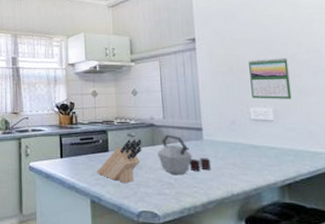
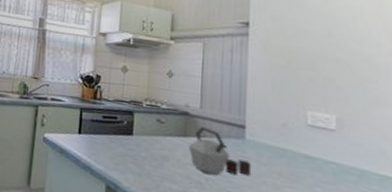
knife block: present [97,139,142,184] -> none [116,125,172,174]
calendar: present [248,58,292,99] -> none [312,55,362,108]

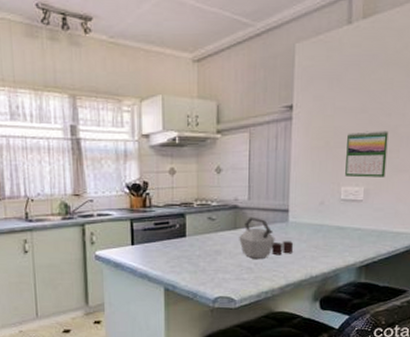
calendar: none [312,55,362,108] -> present [345,131,389,178]

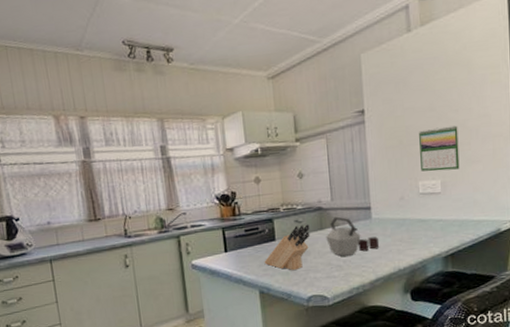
knife block: none [172,222,223,270] -> present [264,224,310,271]

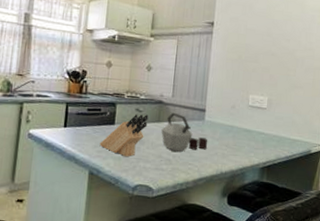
calendar: present [419,125,460,172] -> none [253,50,288,91]

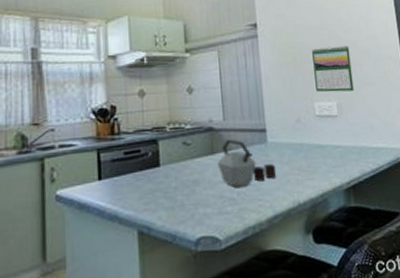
knife block: present [99,114,149,157] -> none [145,147,200,205]
calendar: none [253,50,288,91] -> present [312,45,354,92]

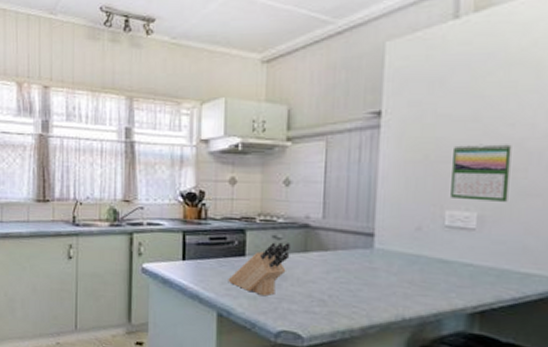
knife block: none [145,147,200,205] -> present [228,242,291,297]
kettle: present [217,139,277,189] -> none [310,238,381,291]

